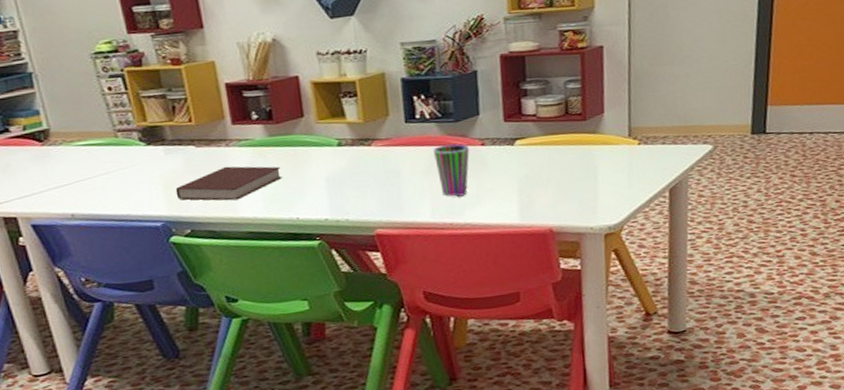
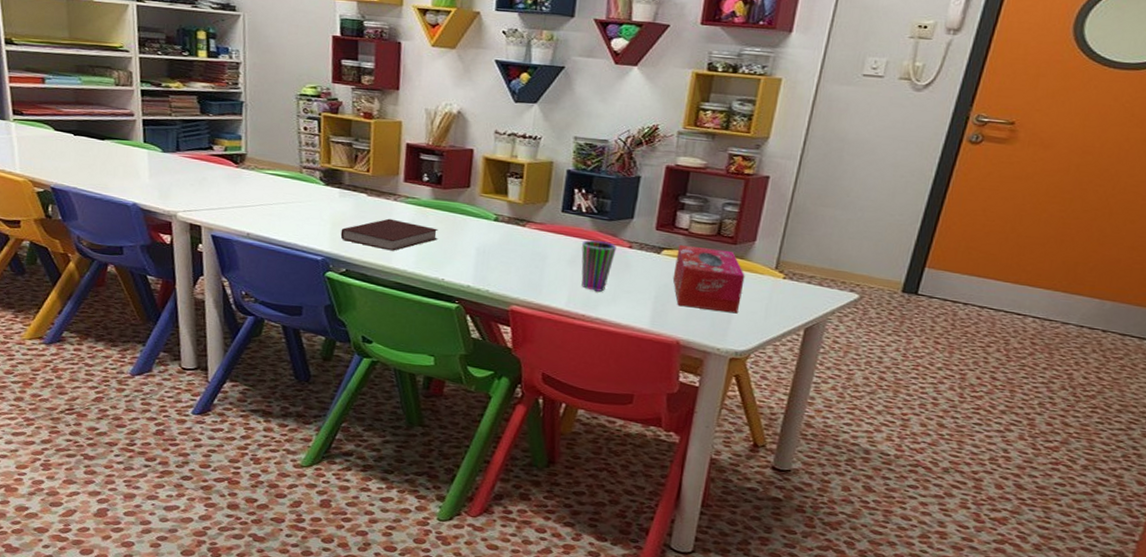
tissue box: none [530,127,603,194] -> present [672,244,745,314]

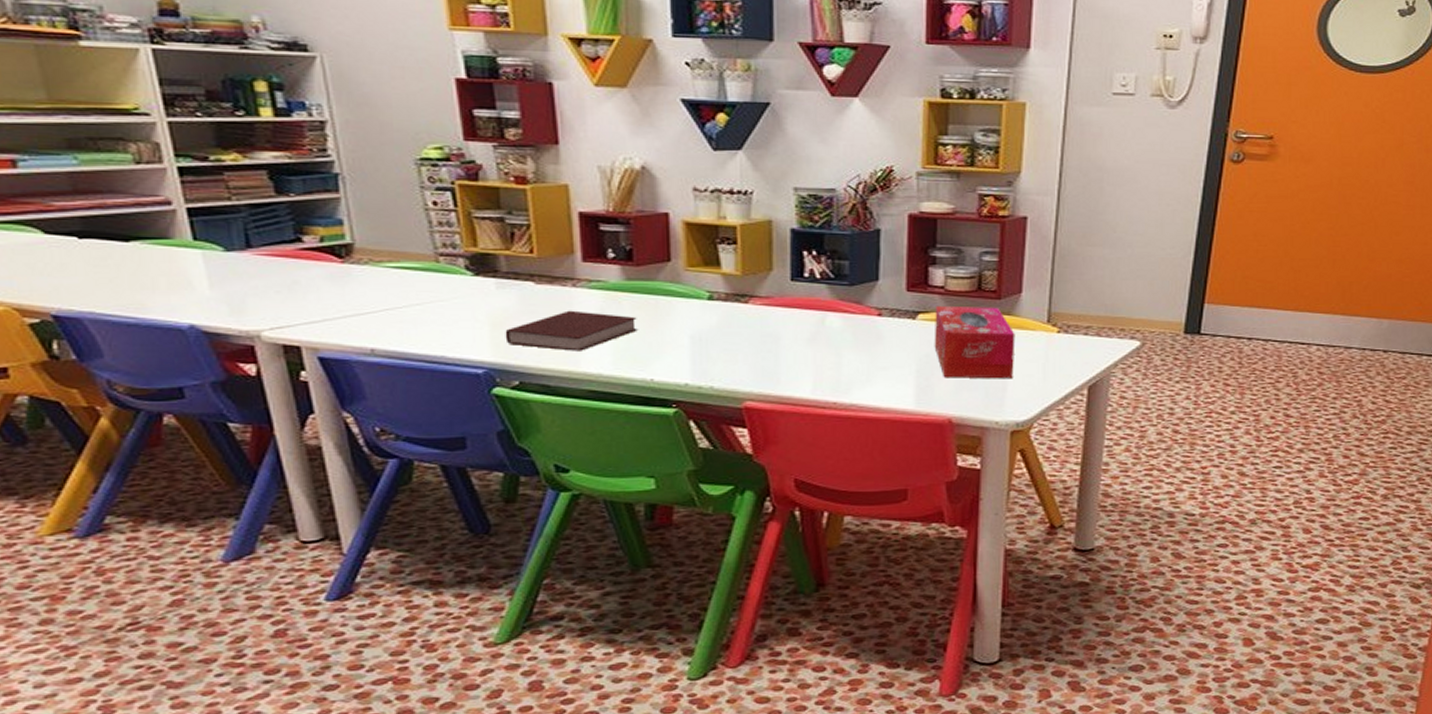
cup: present [581,240,616,292] -> none [822,311,863,372]

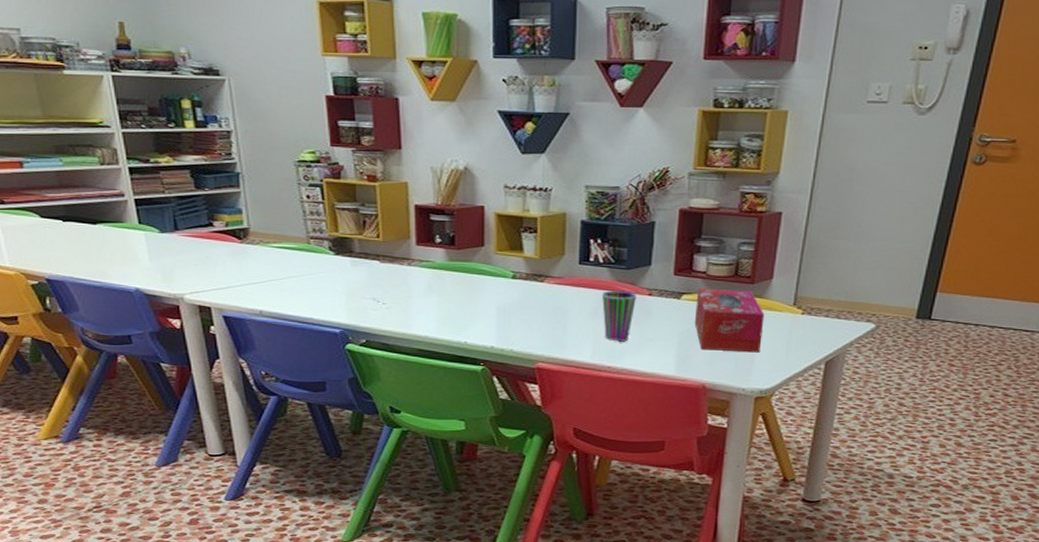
notebook: present [505,310,637,351] -> none [356,284,456,318]
cup: none [822,311,863,372] -> present [602,291,636,342]

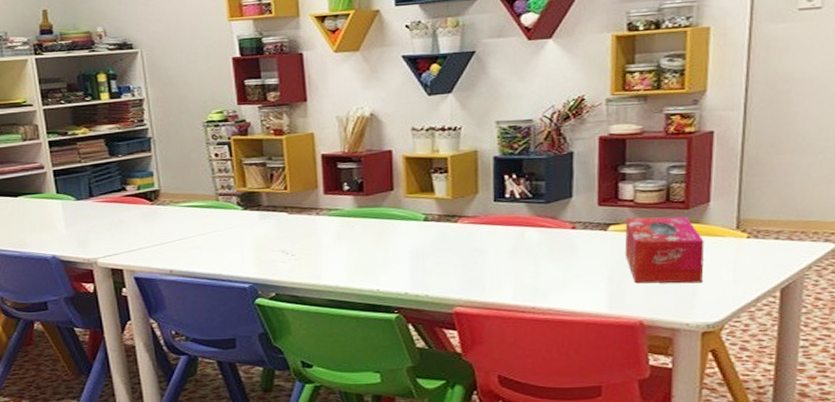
cup: present [602,291,636,342] -> none [521,226,558,280]

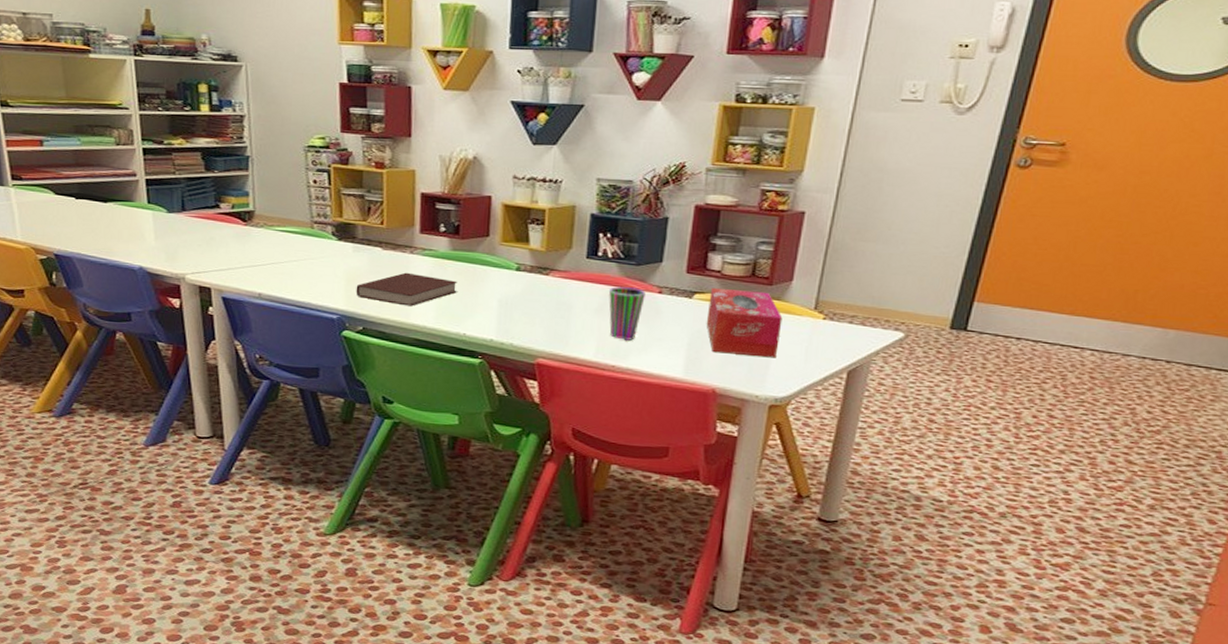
notebook: none [265,234,367,268] -> present [356,272,458,306]
cup: none [521,226,558,280] -> present [609,286,645,341]

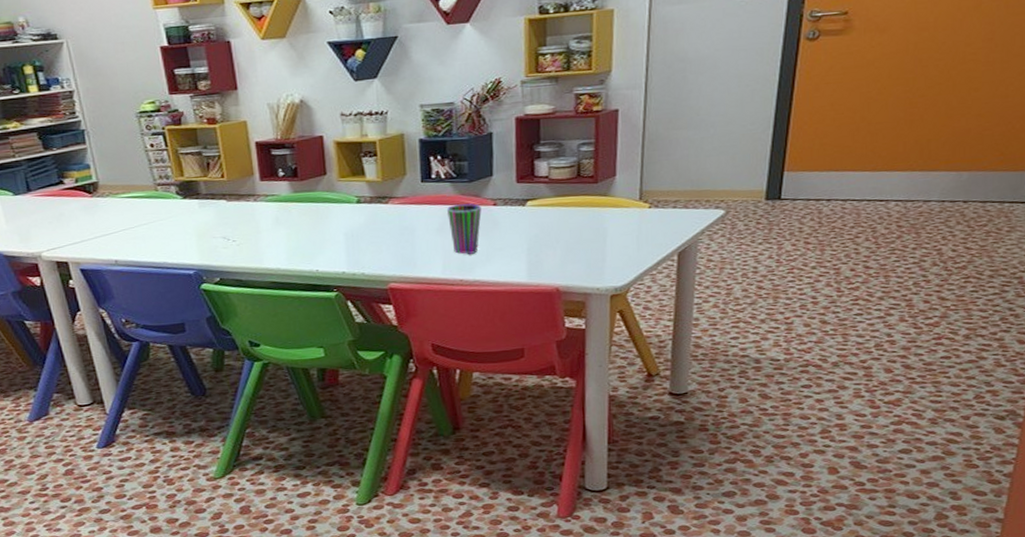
notebook: present [356,272,458,306] -> none [207,219,304,252]
tissue box: present [706,287,783,358] -> none [541,190,612,254]

